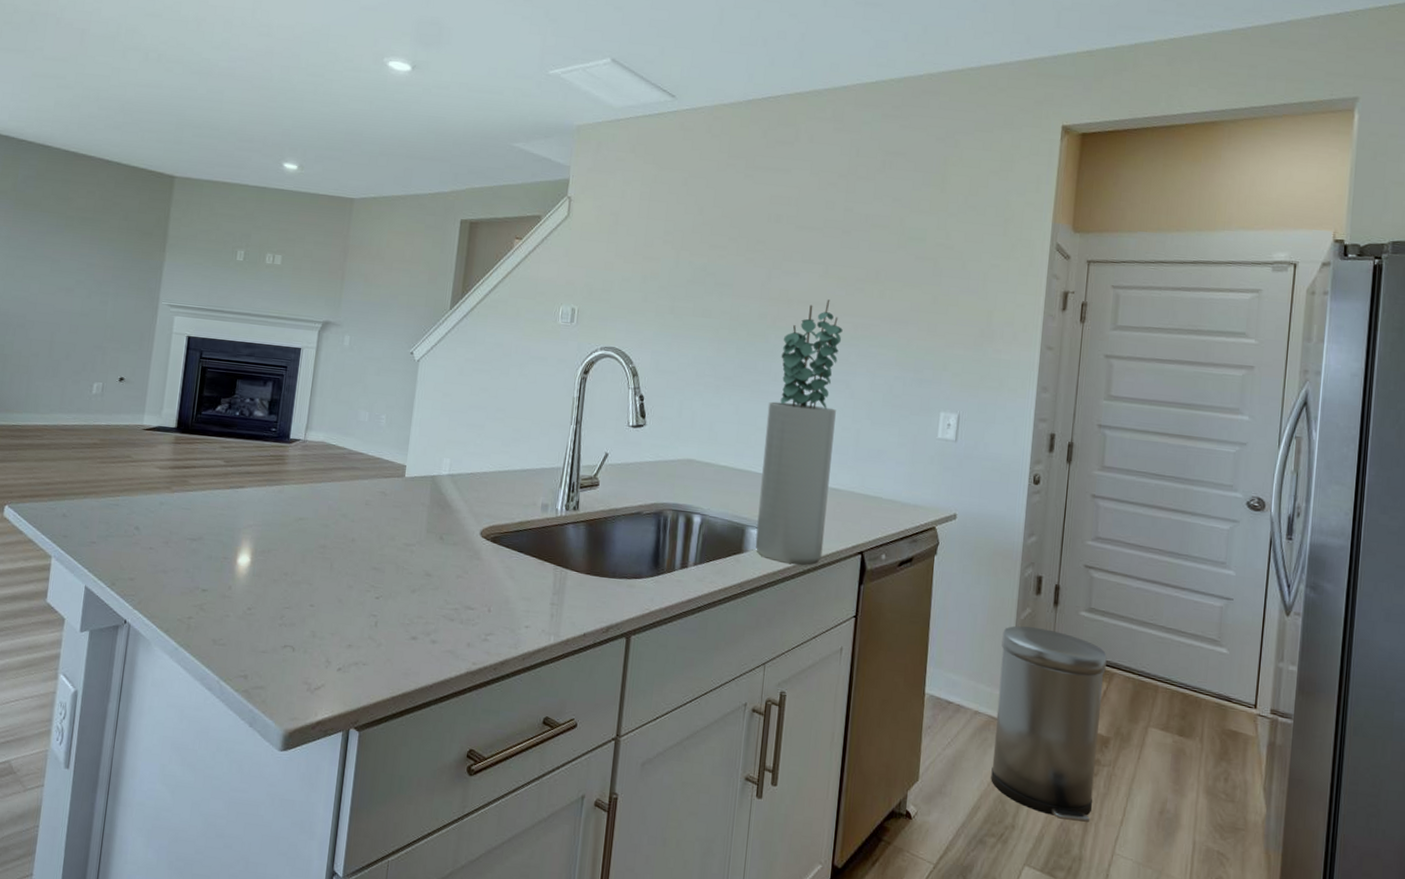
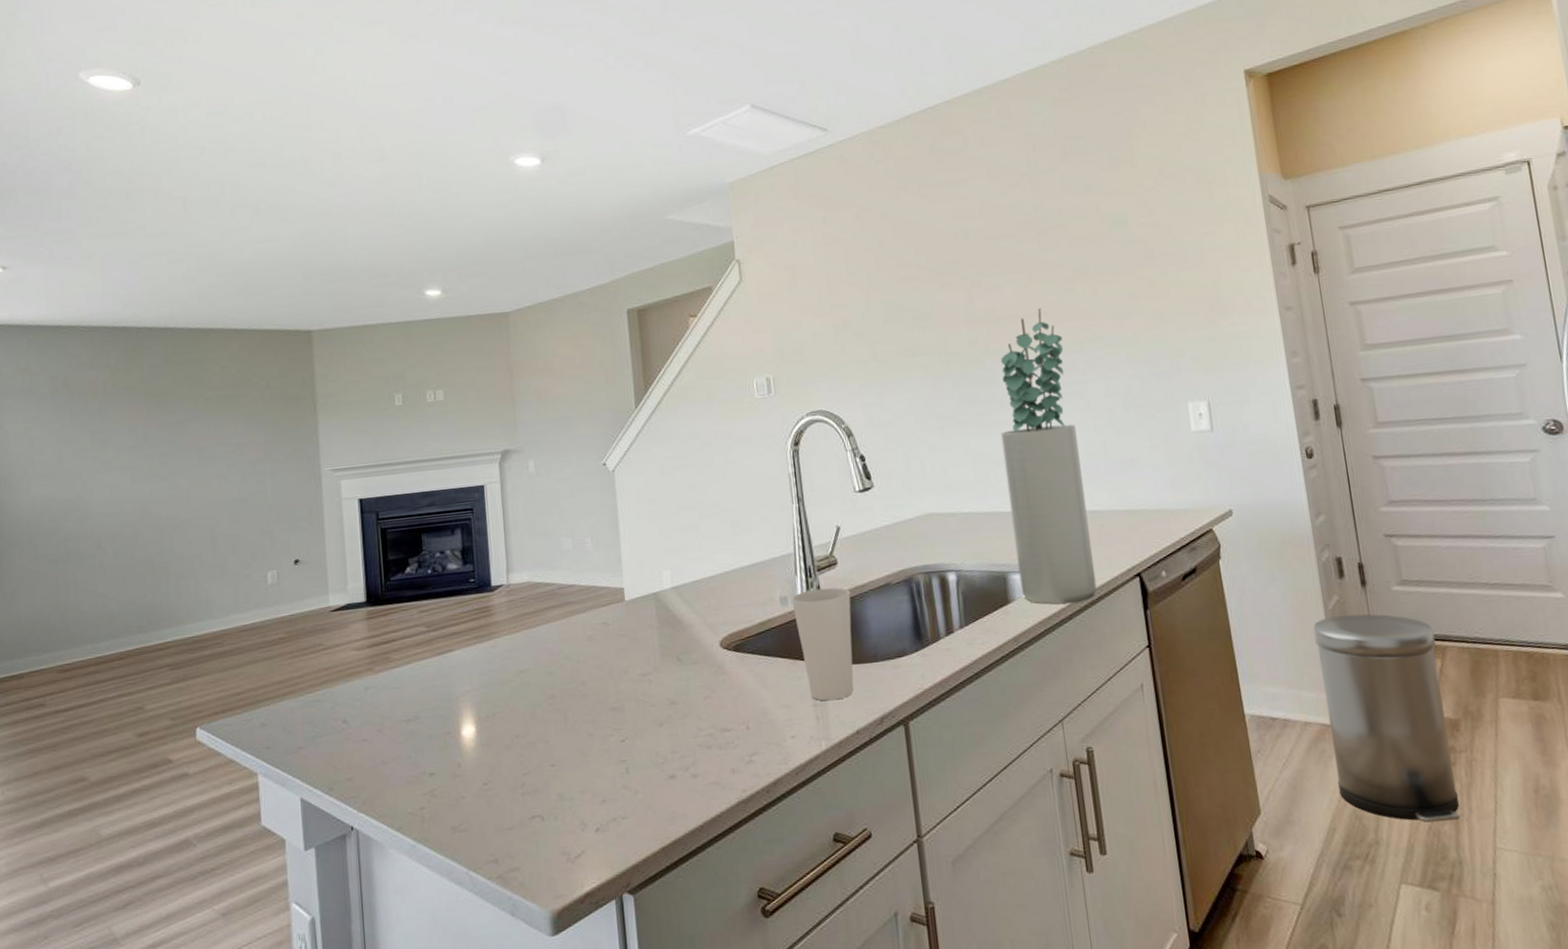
cup: none [550,503,605,603] -> present [791,587,854,701]

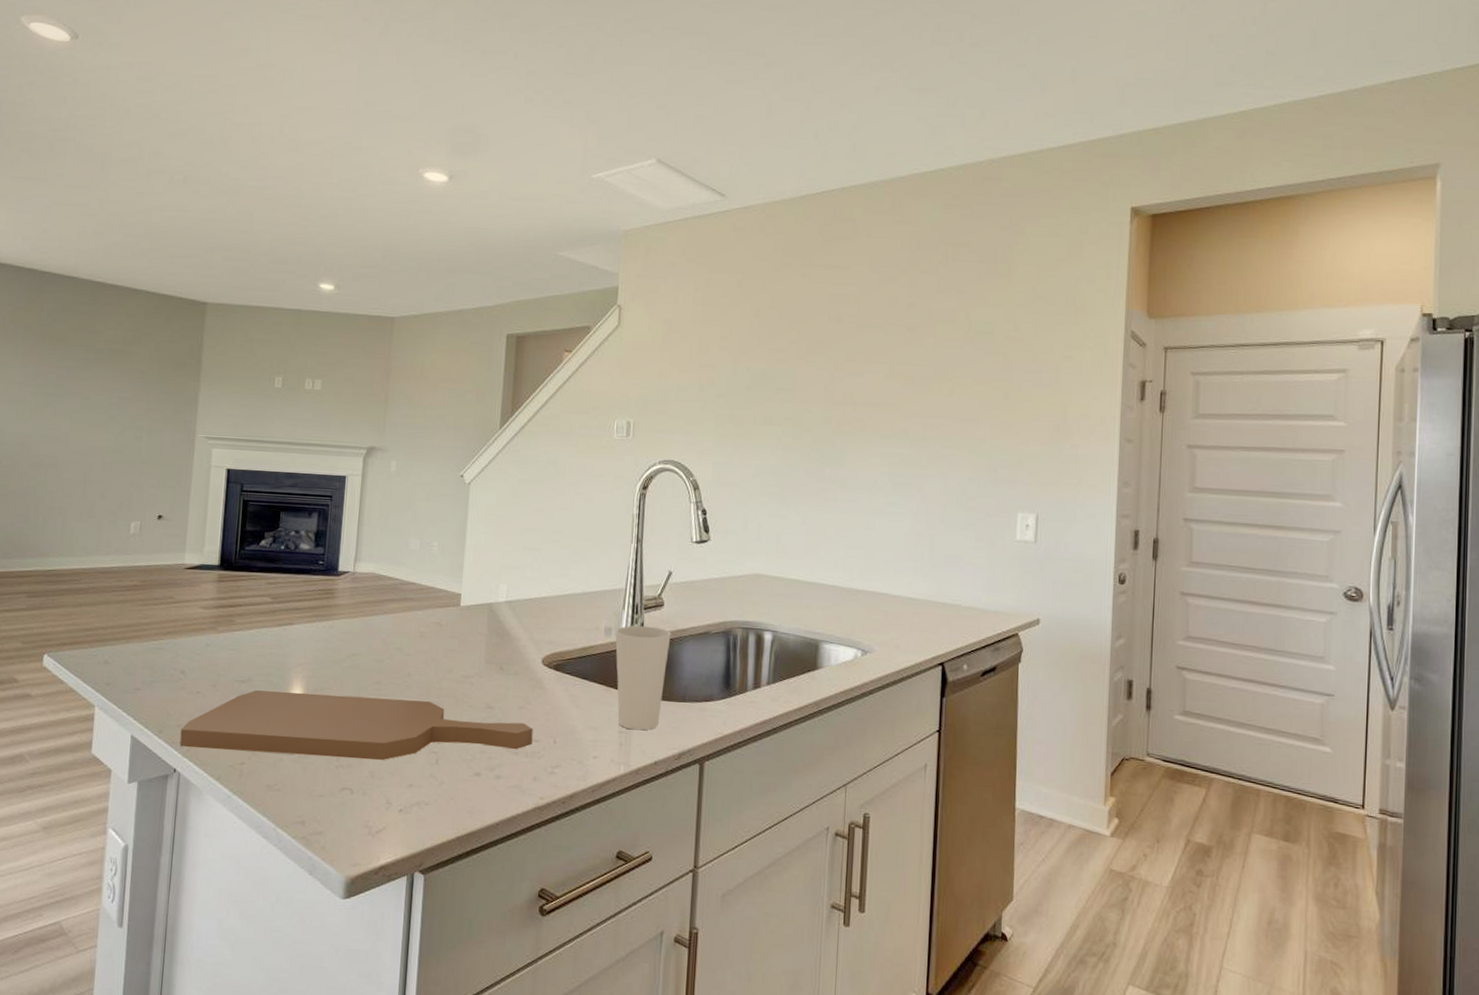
cutting board: none [352,708,725,802] -> present [179,690,533,761]
vase: present [1000,308,1097,605] -> none [830,400,912,680]
pedal bin: present [1313,614,1461,823] -> none [1089,733,1205,938]

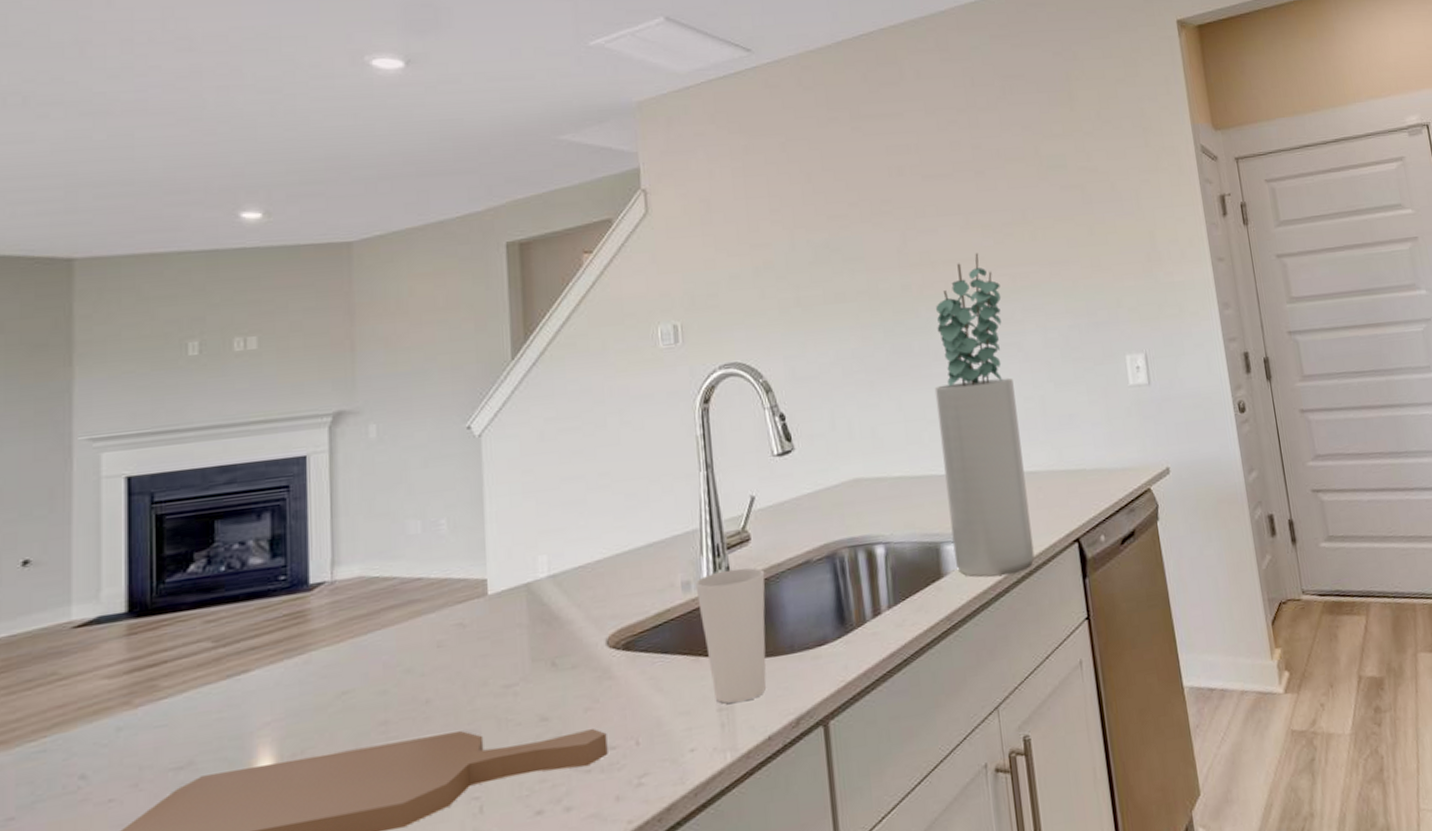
vase: none [830,400,912,680] -> present [934,253,1035,578]

